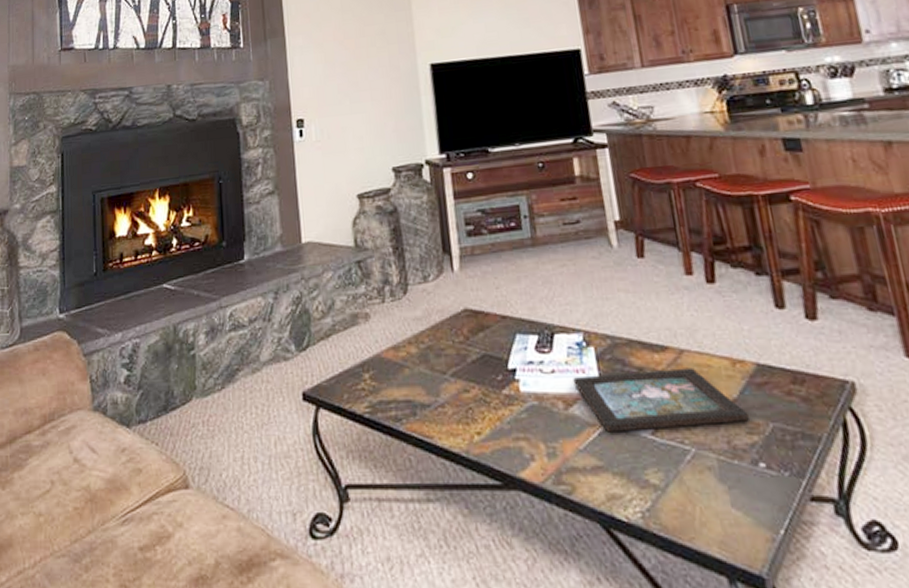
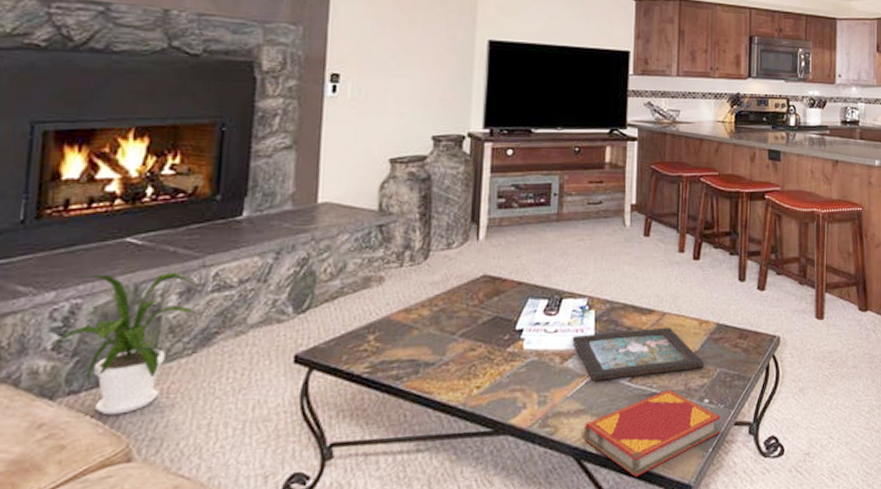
house plant: none [114,314,221,444] -> present [36,272,201,415]
hardback book: none [606,447,793,558] -> present [583,389,722,478]

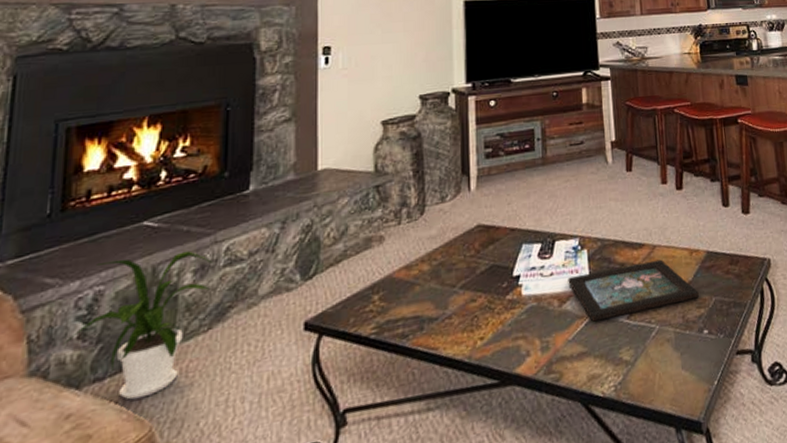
hardback book: present [583,389,722,478] -> none [588,323,724,419]

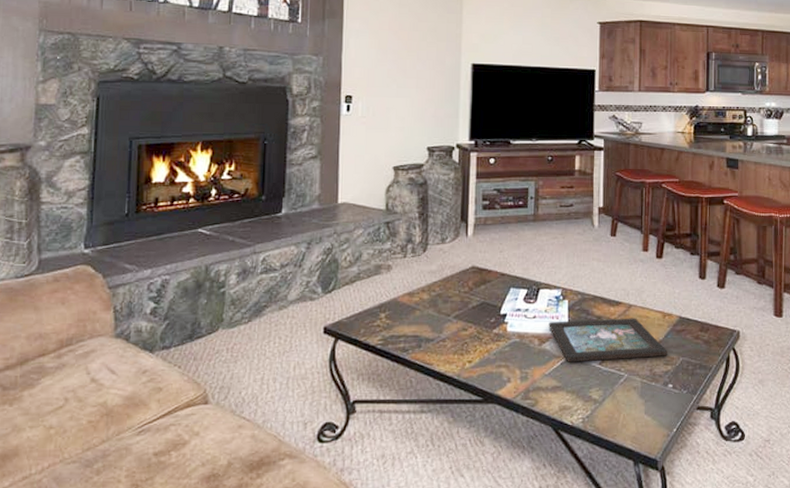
house plant: present [63,251,214,400] -> none [139,257,253,367]

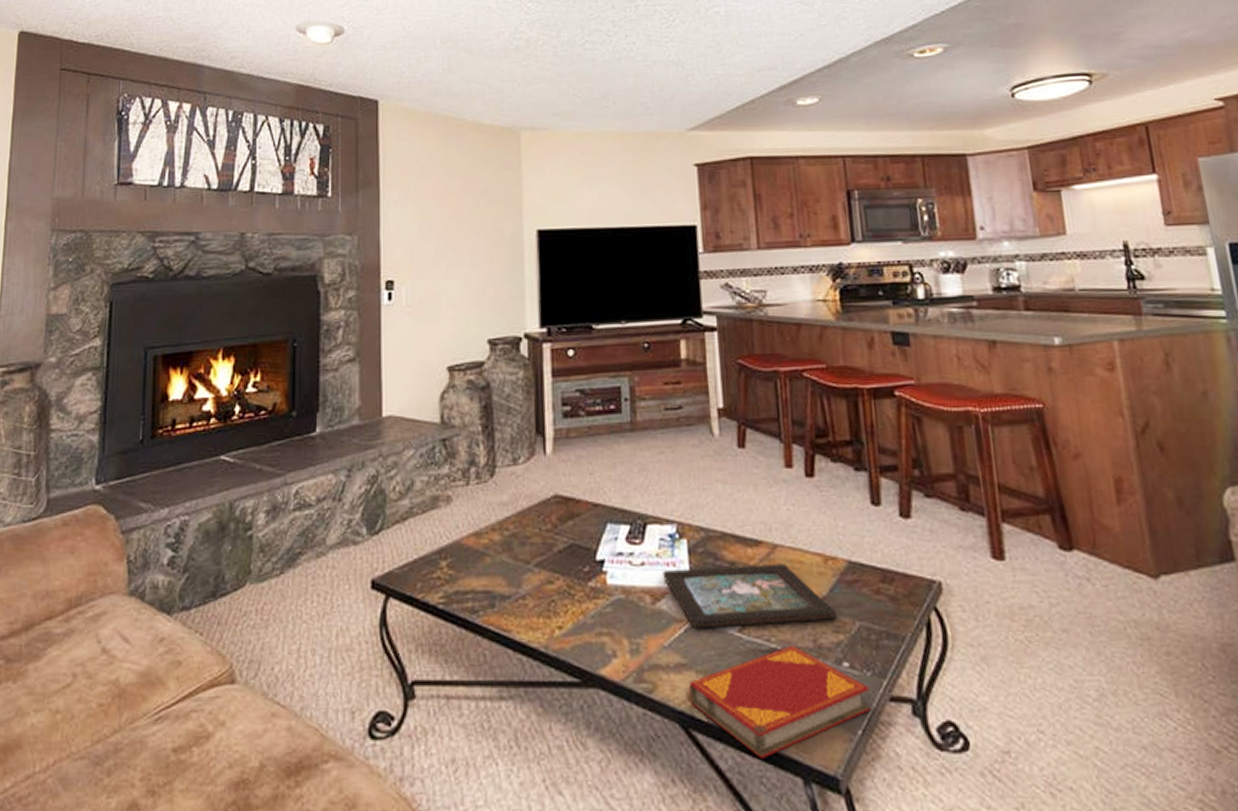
hardback book: none [560,373,685,449] -> present [688,645,872,759]

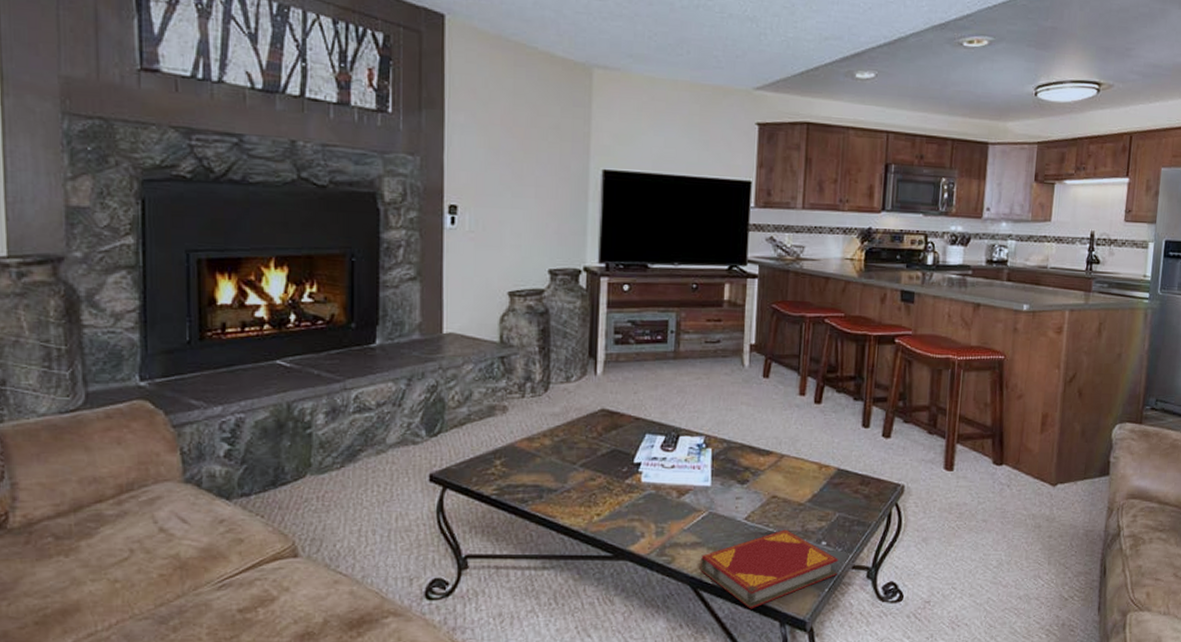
decorative tray: present [663,563,838,629] -> none [689,469,824,517]

